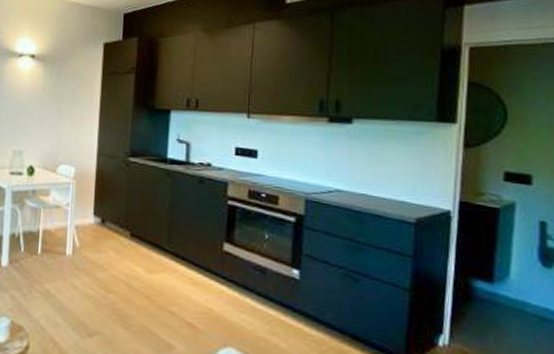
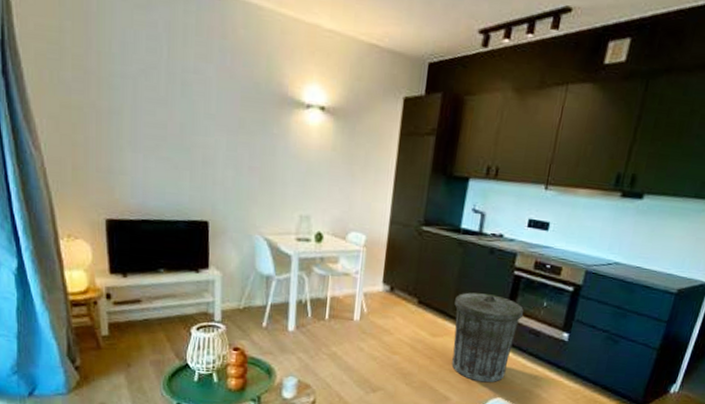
trash can: none [169,224,245,329] -> present [451,292,524,383]

